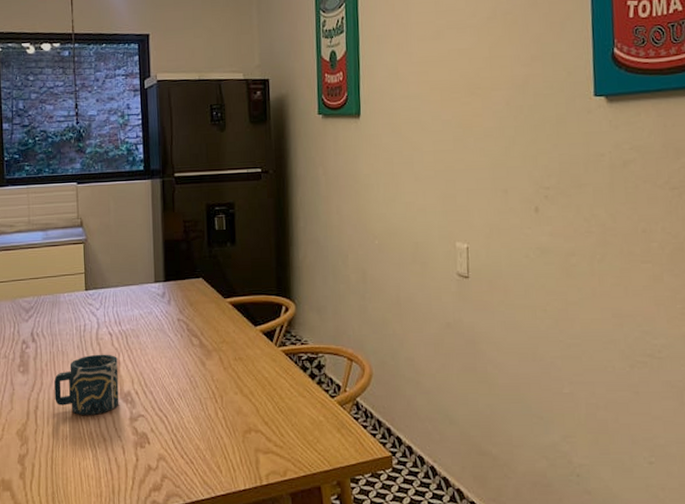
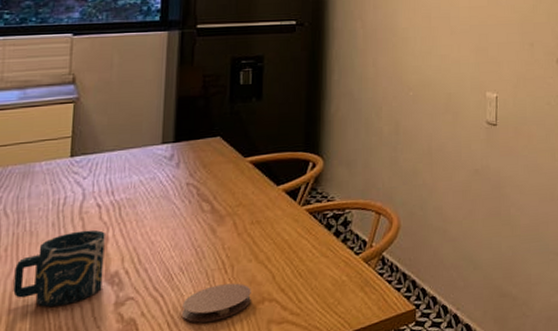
coaster: none [183,412,240,443] -> present [182,283,251,323]

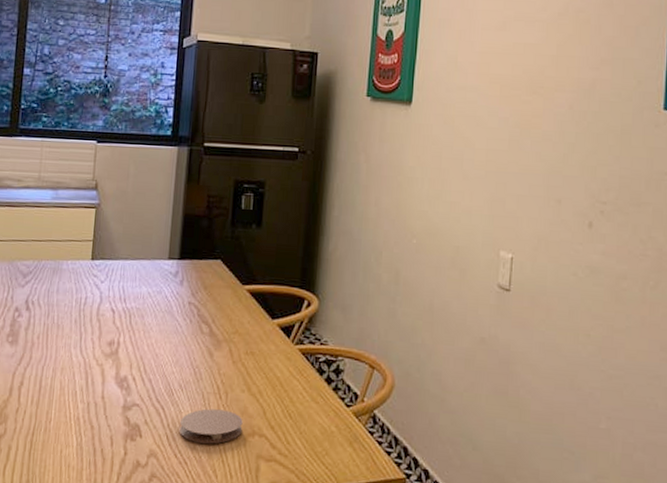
cup: present [13,229,105,307] -> none [43,331,117,399]

